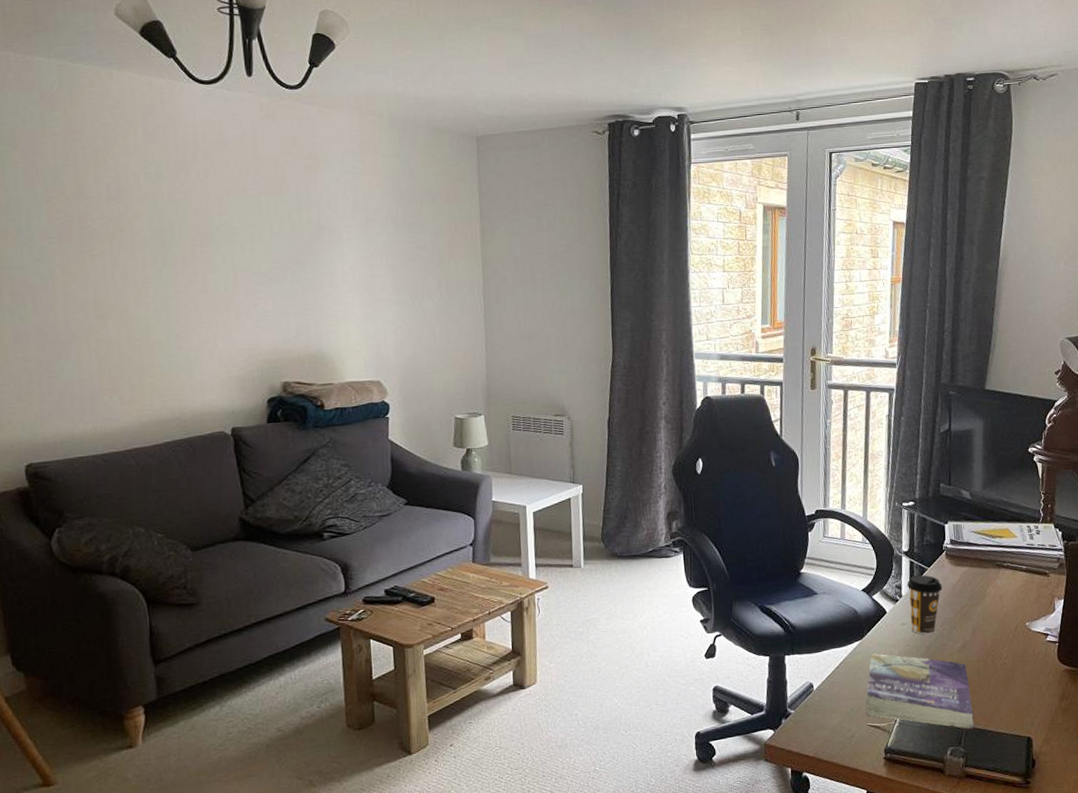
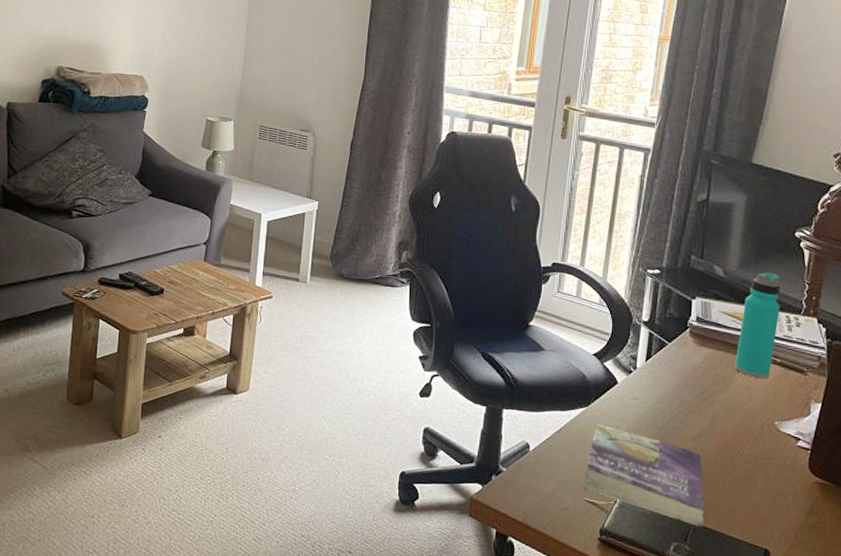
coffee cup: present [907,574,943,635] -> none [643,348,683,415]
water bottle: none [987,489,1022,587] -> present [735,272,781,380]

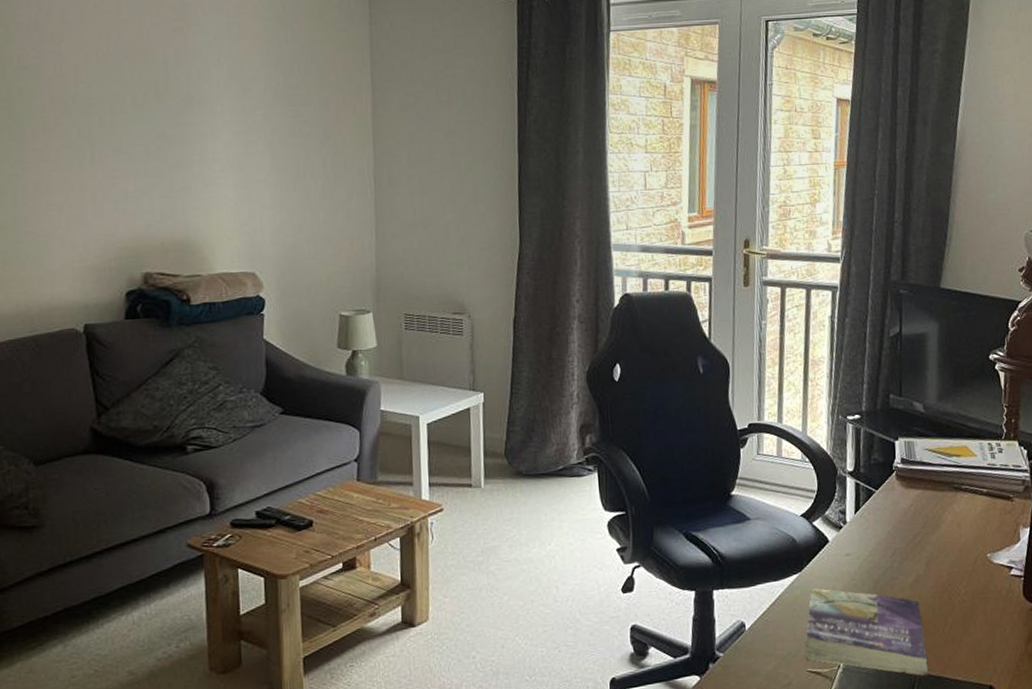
water bottle: present [735,272,781,380] -> none [943,401,982,513]

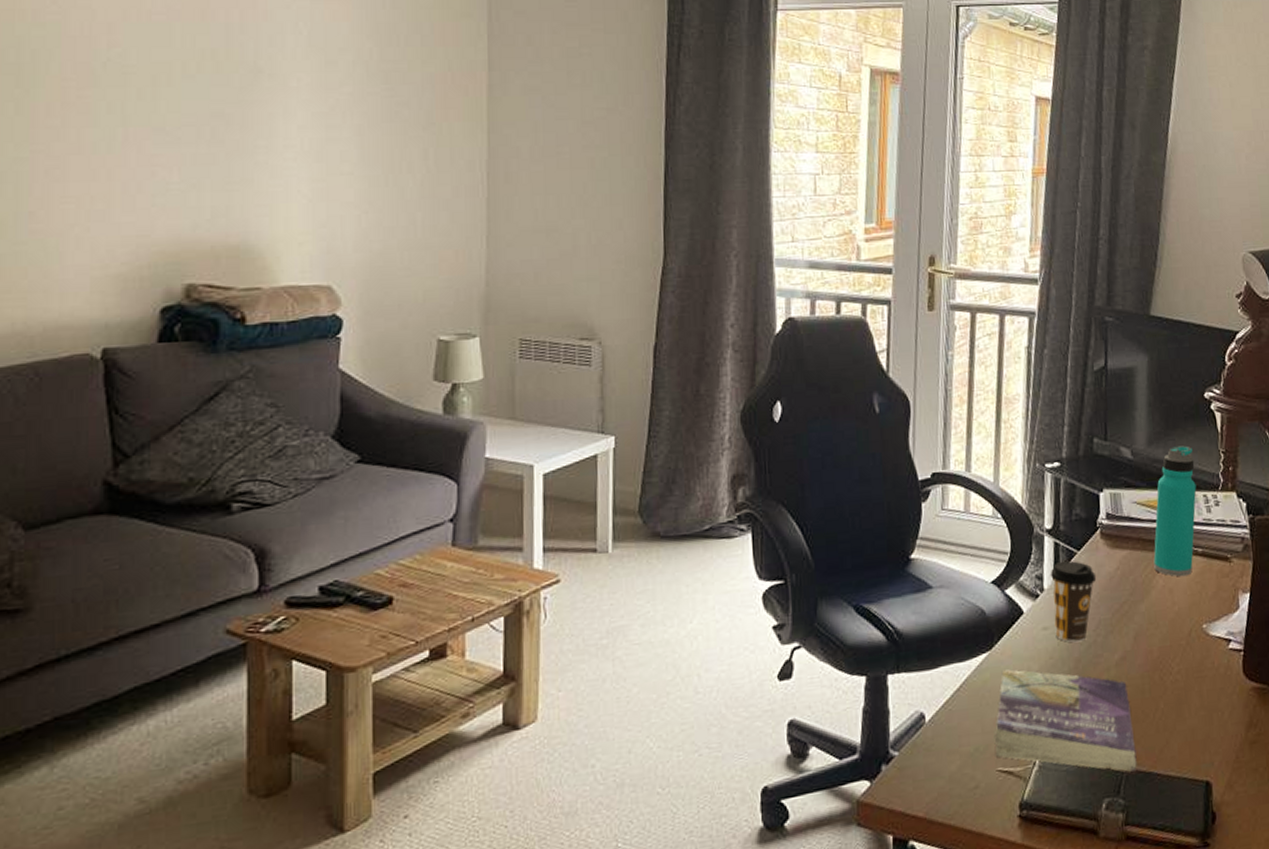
coffee cup: none [852,498,893,567] -> present [1050,560,1097,643]
water bottle: none [943,401,982,513] -> present [1153,445,1197,577]

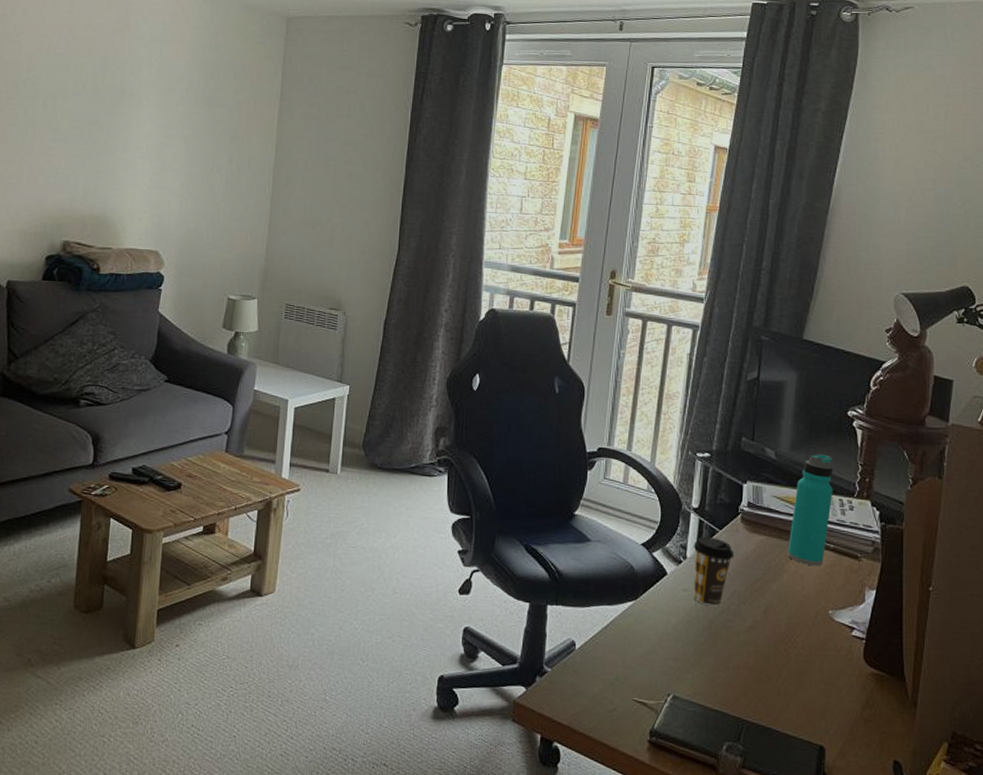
book: present [995,669,1137,773] -> none [633,618,758,725]

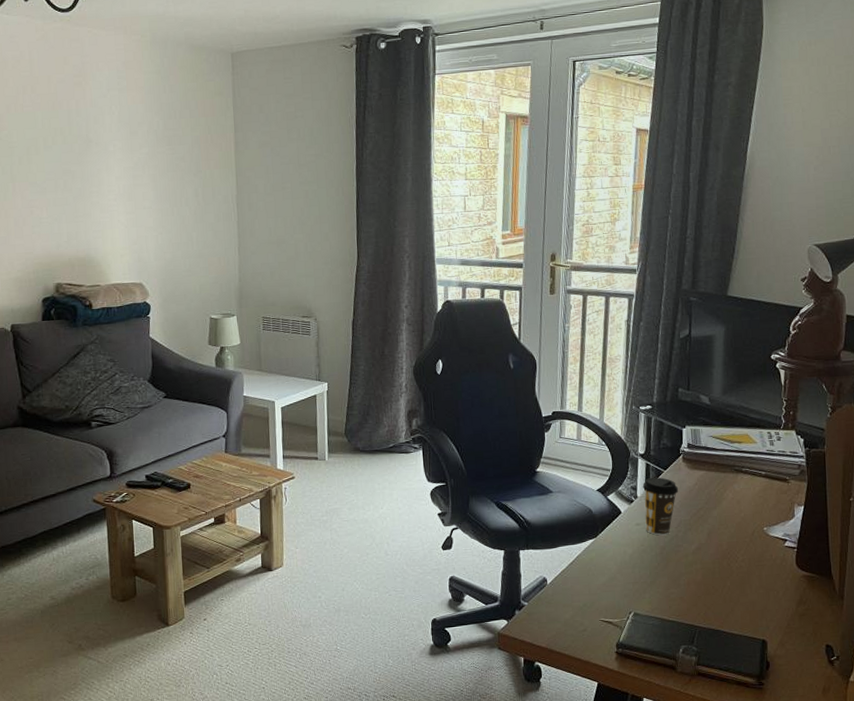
water bottle: present [788,454,833,567] -> none [725,395,762,492]

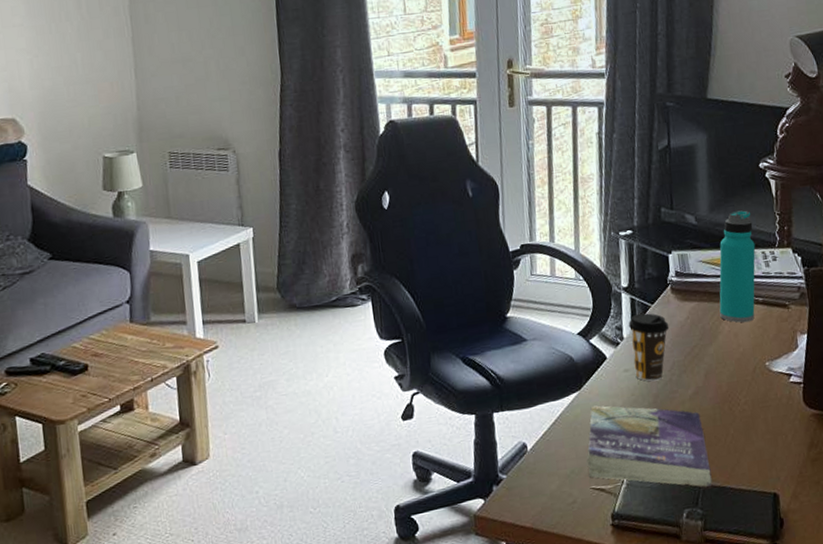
book: none [598,552,708,629] -> present [587,405,712,487]
water bottle: none [725,395,762,492] -> present [719,210,756,323]

